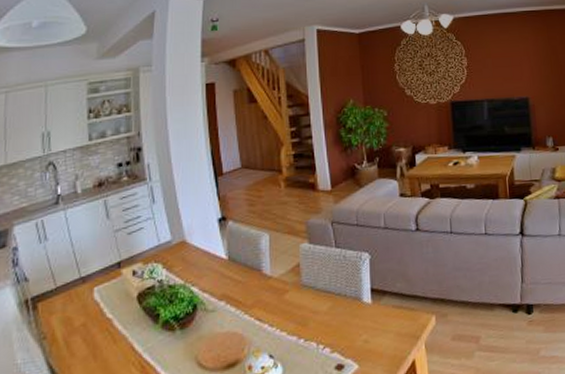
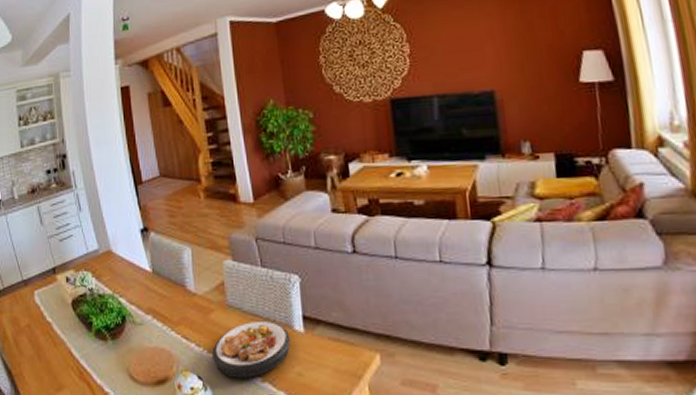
plate: none [285,296,359,353] -> present [212,320,290,378]

